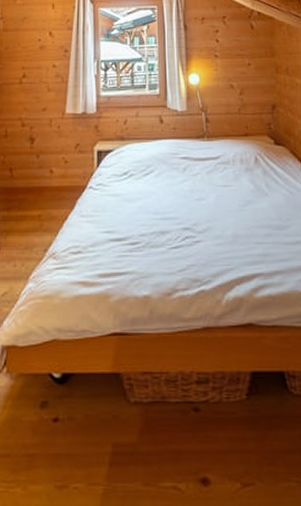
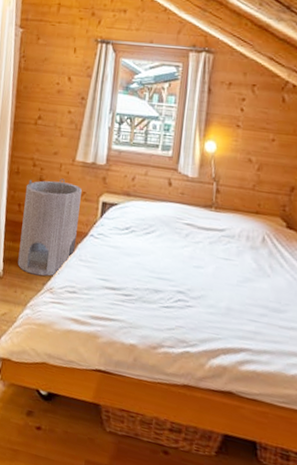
cylinder: none [14,134,75,242] -> present [17,178,82,276]

